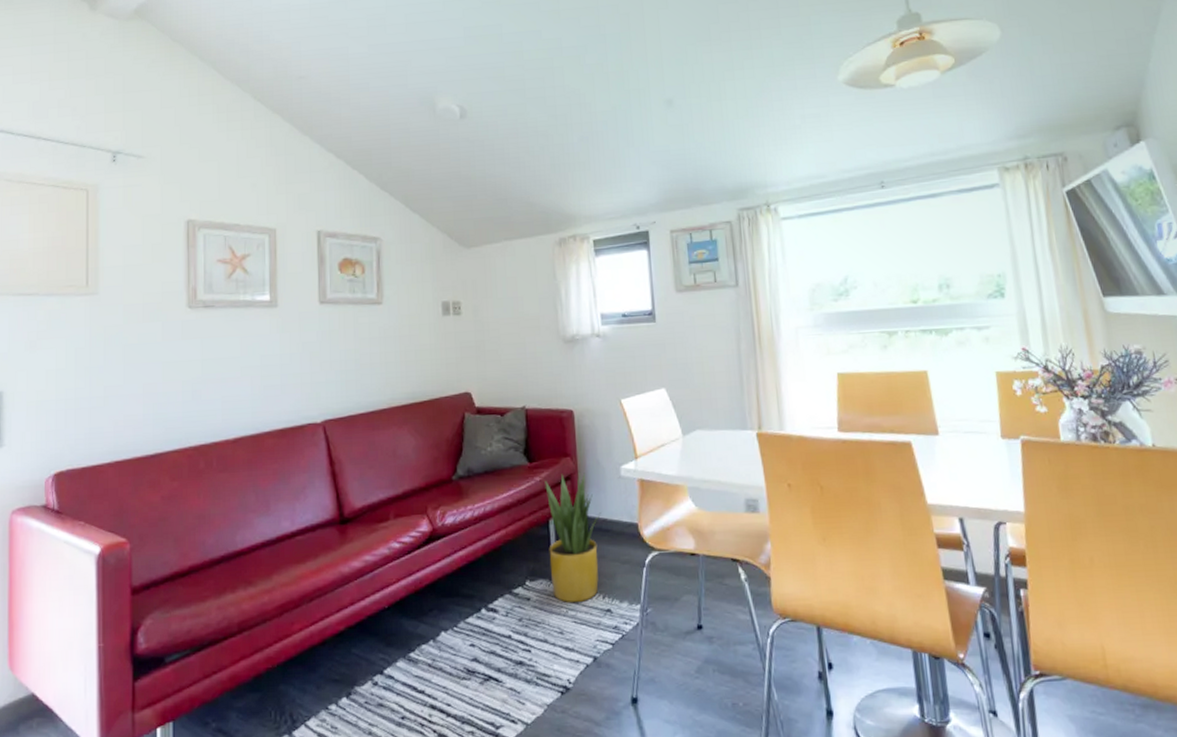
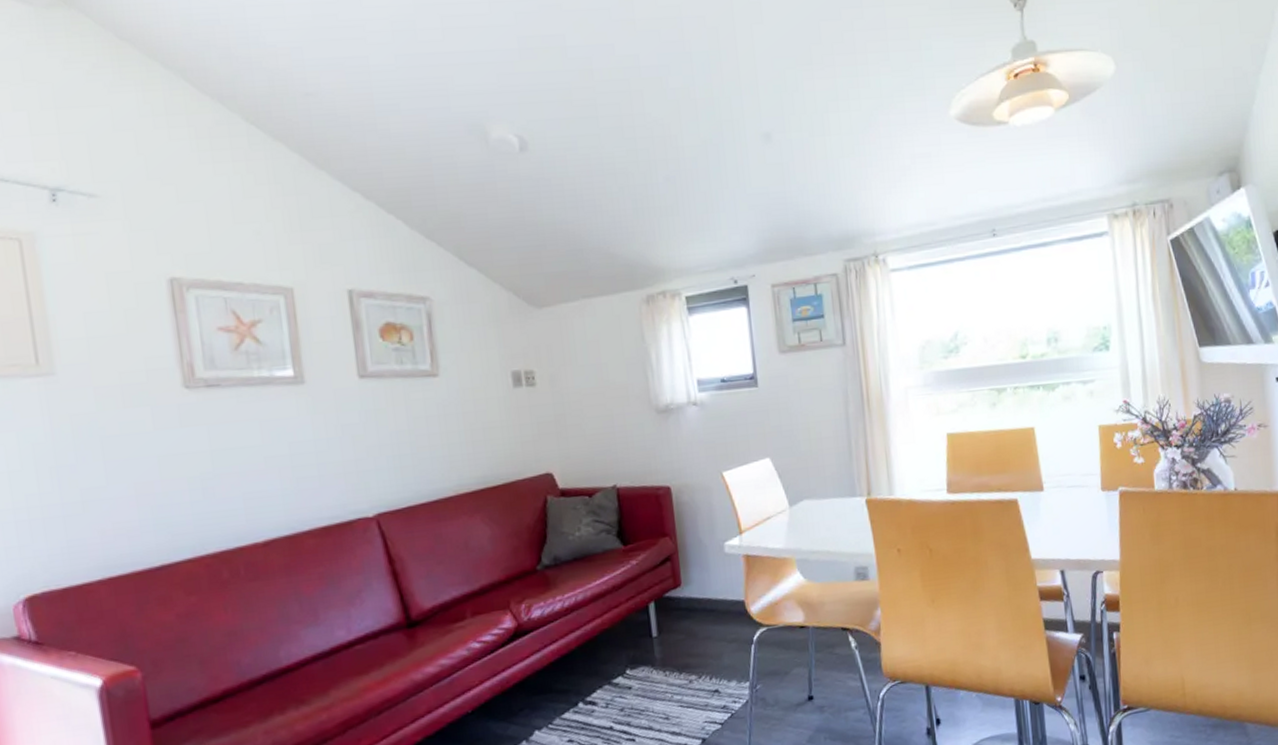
planter: present [544,472,602,603] -> none [642,551,706,688]

